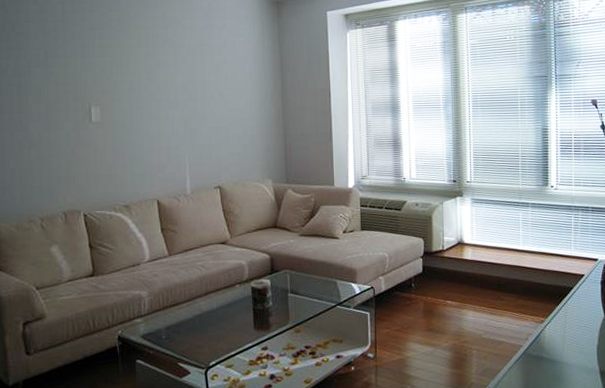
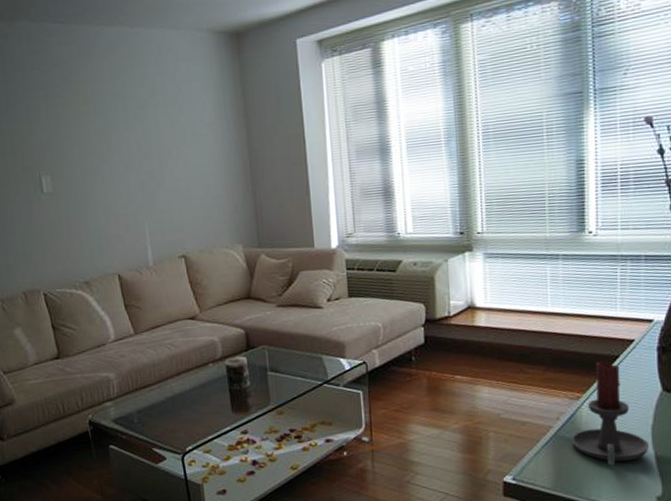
candle holder: none [536,291,596,379] -> present [570,361,650,466]

